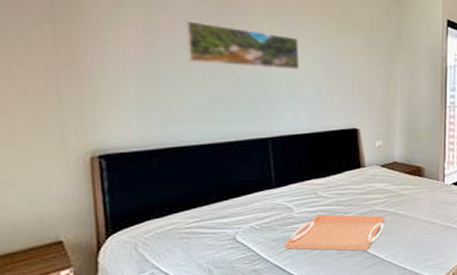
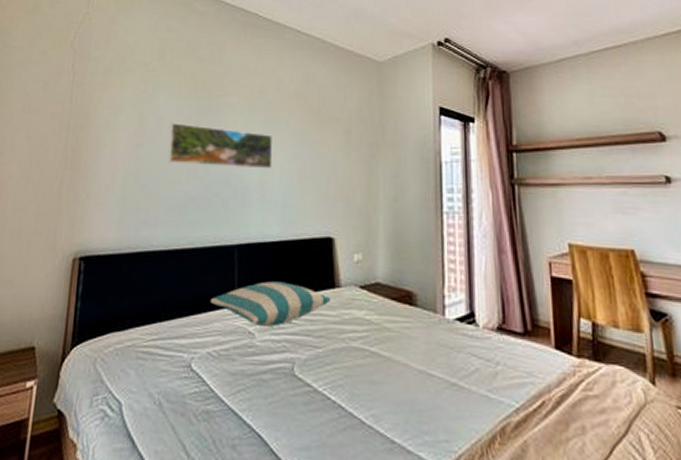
pillow: none [248,166,358,203] -> present [210,281,331,328]
serving tray: present [284,214,386,251] -> none [242,346,366,406]

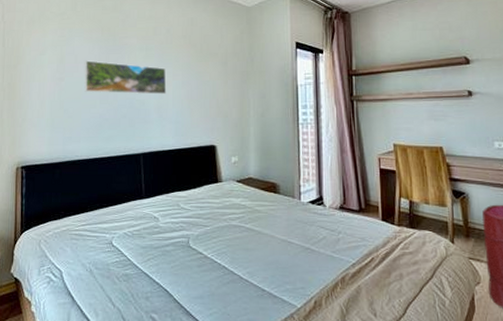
pillow: present [210,281,331,328] -> none [124,179,215,213]

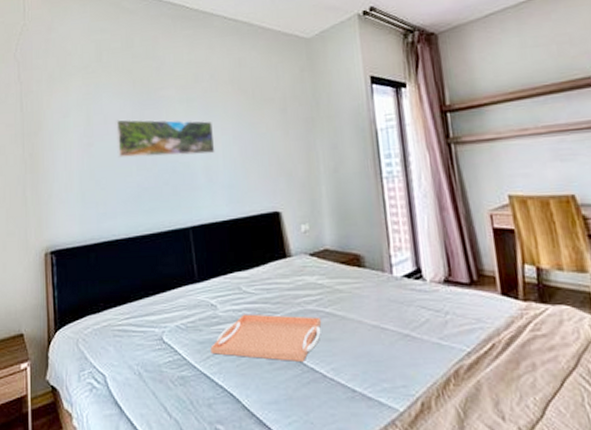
serving tray: none [151,226,242,267] -> present [210,314,322,363]

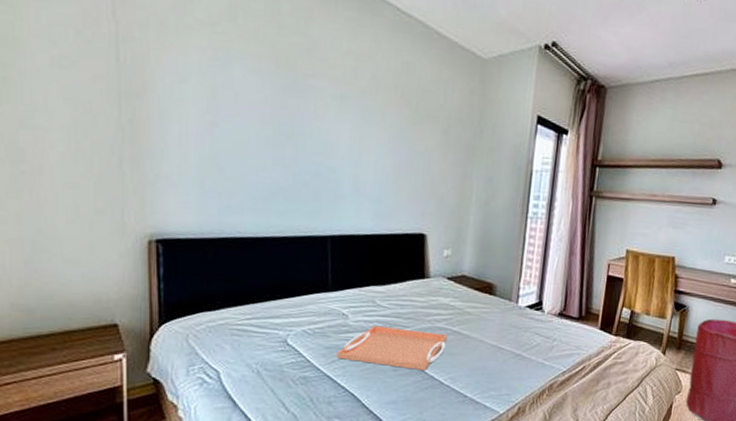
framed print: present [115,119,215,158] -> none [249,101,368,163]

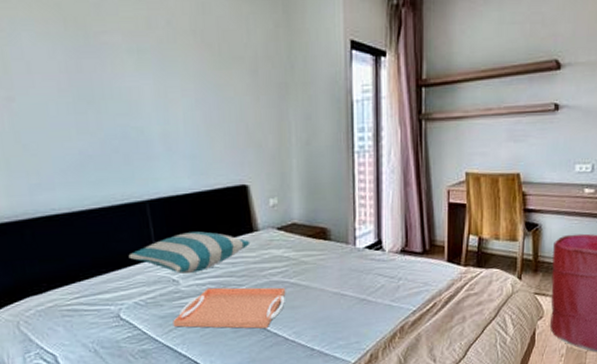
pillow: none [303,270,421,310] -> present [128,231,251,274]

